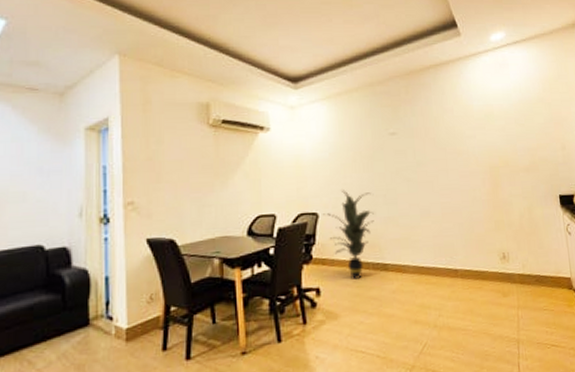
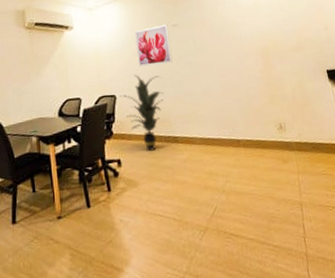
wall art: none [344,131,388,181] -> present [134,24,173,67]

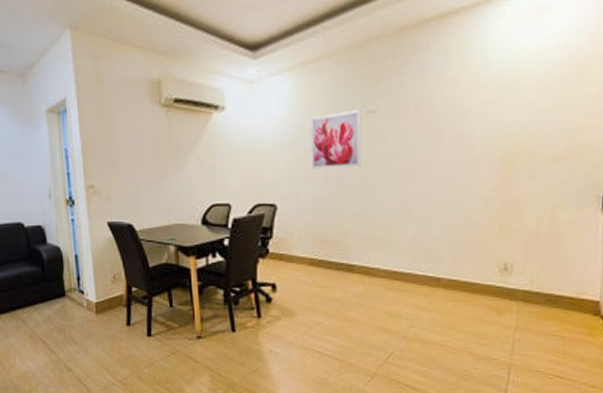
indoor plant: present [119,74,164,151] -> none [281,179,341,278]

